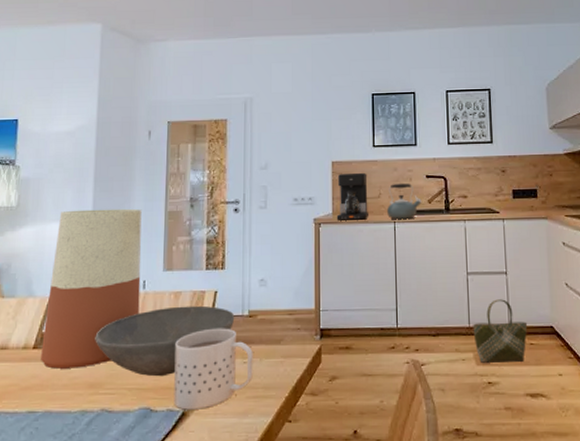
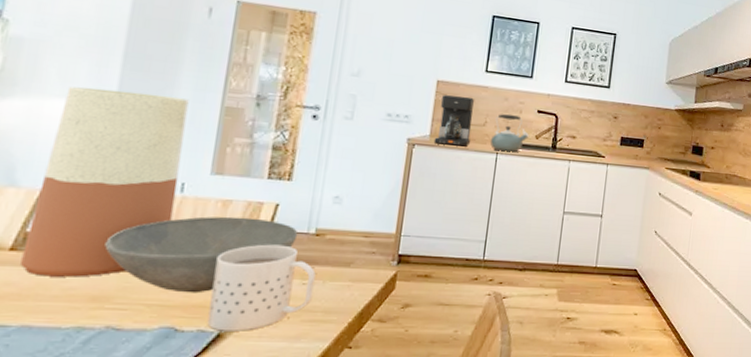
shopping bag: present [473,299,528,363] -> none [560,240,614,300]

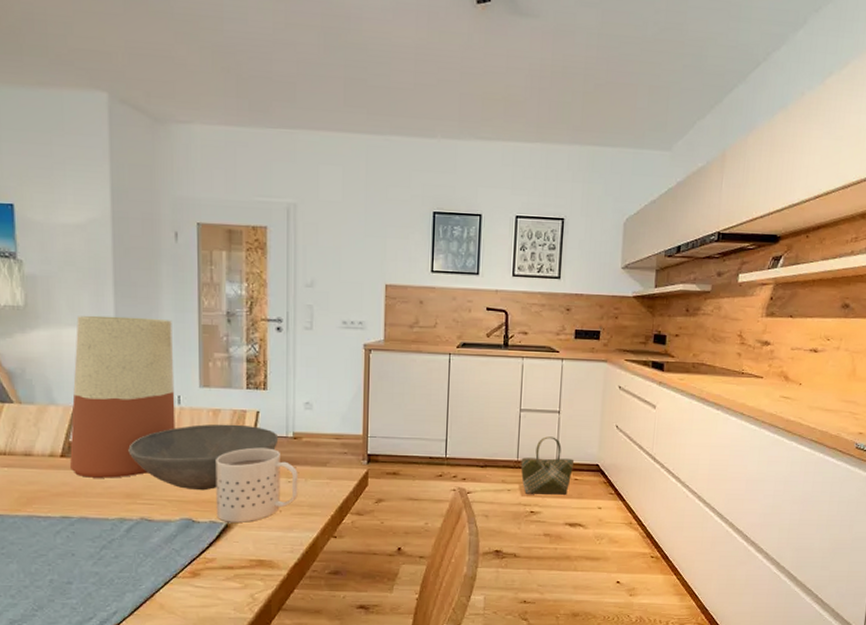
coffee maker: present [433,95,474,147] -> none [388,298,424,349]
kettle: present [490,114,530,153] -> none [442,314,481,353]
shopping bag: none [560,240,614,300] -> present [521,436,575,495]

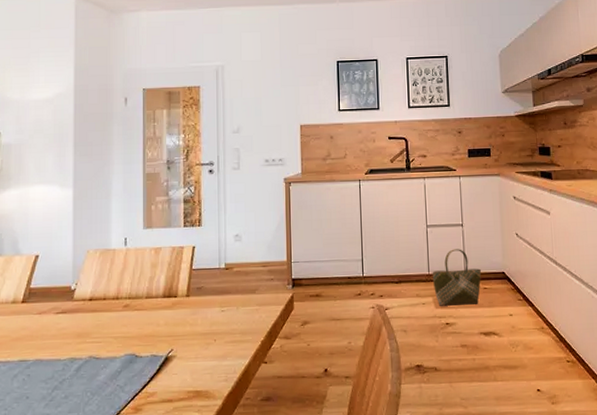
vase: present [70,315,175,478] -> none [30,171,122,321]
bowl: present [128,424,279,491] -> none [81,260,212,326]
mug: present [216,447,298,523] -> none [157,280,230,355]

